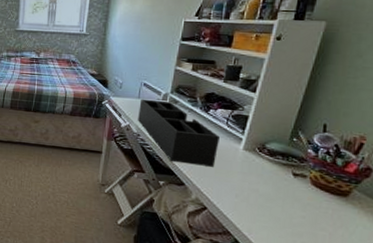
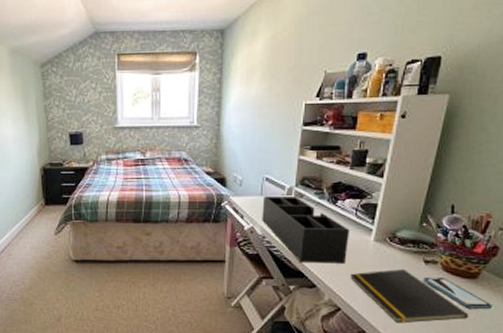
notepad: none [218,177,338,235] -> present [350,269,469,323]
smartphone: none [291,188,363,228] -> present [423,276,492,309]

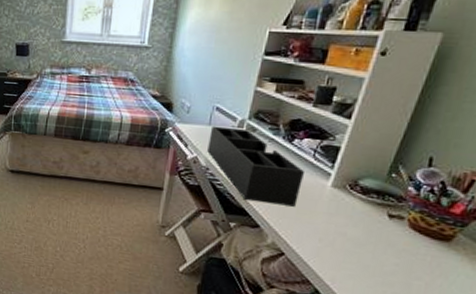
notepad: present [350,269,469,323] -> none [299,218,435,284]
smartphone: present [423,276,492,309] -> none [384,232,466,277]

